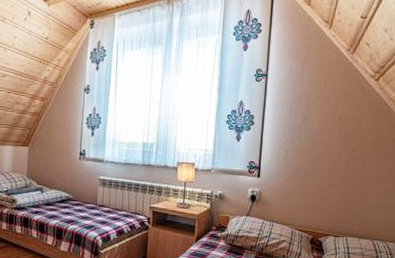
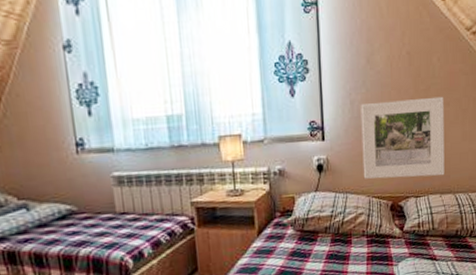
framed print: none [289,154,370,223] -> present [360,96,445,179]

